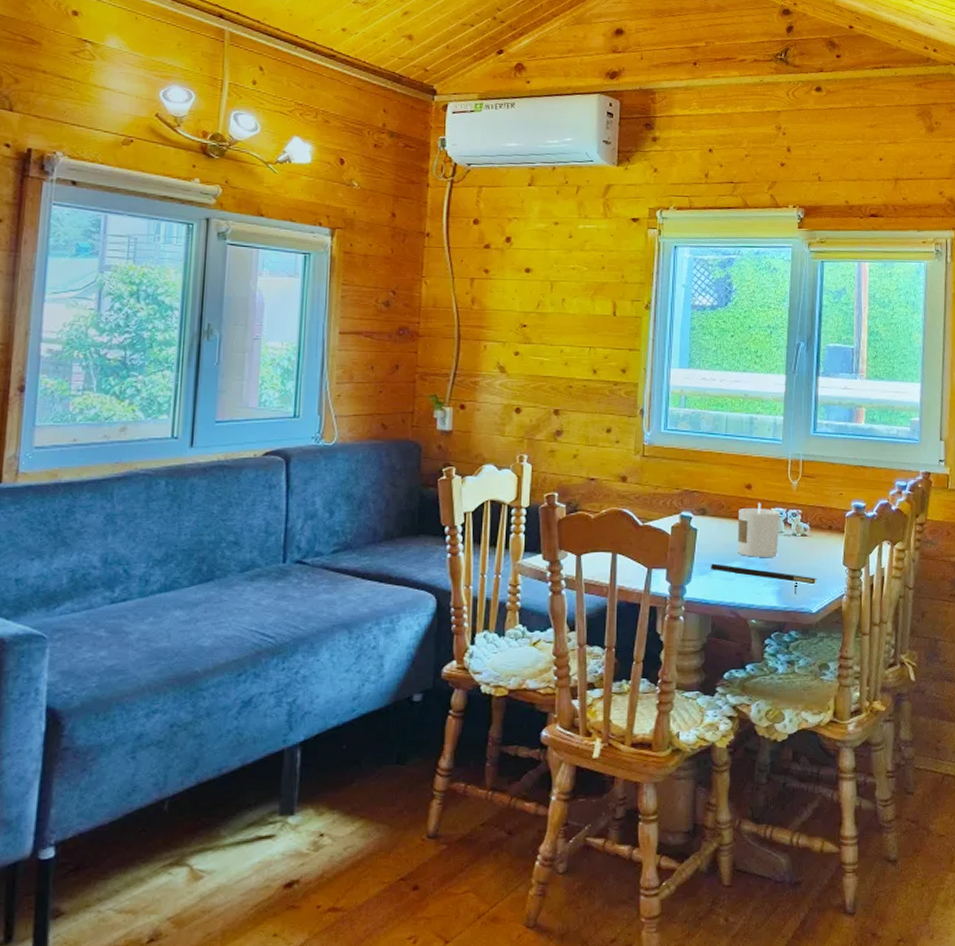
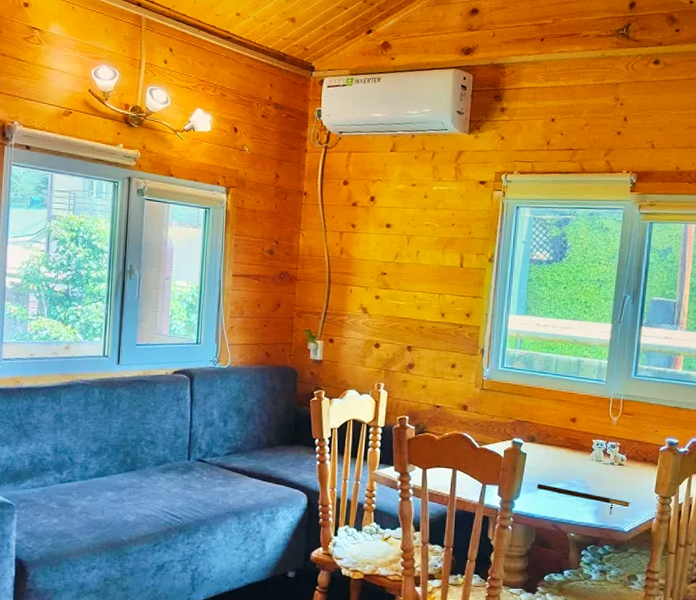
candle: present [738,502,780,557] -> none [561,434,601,481]

